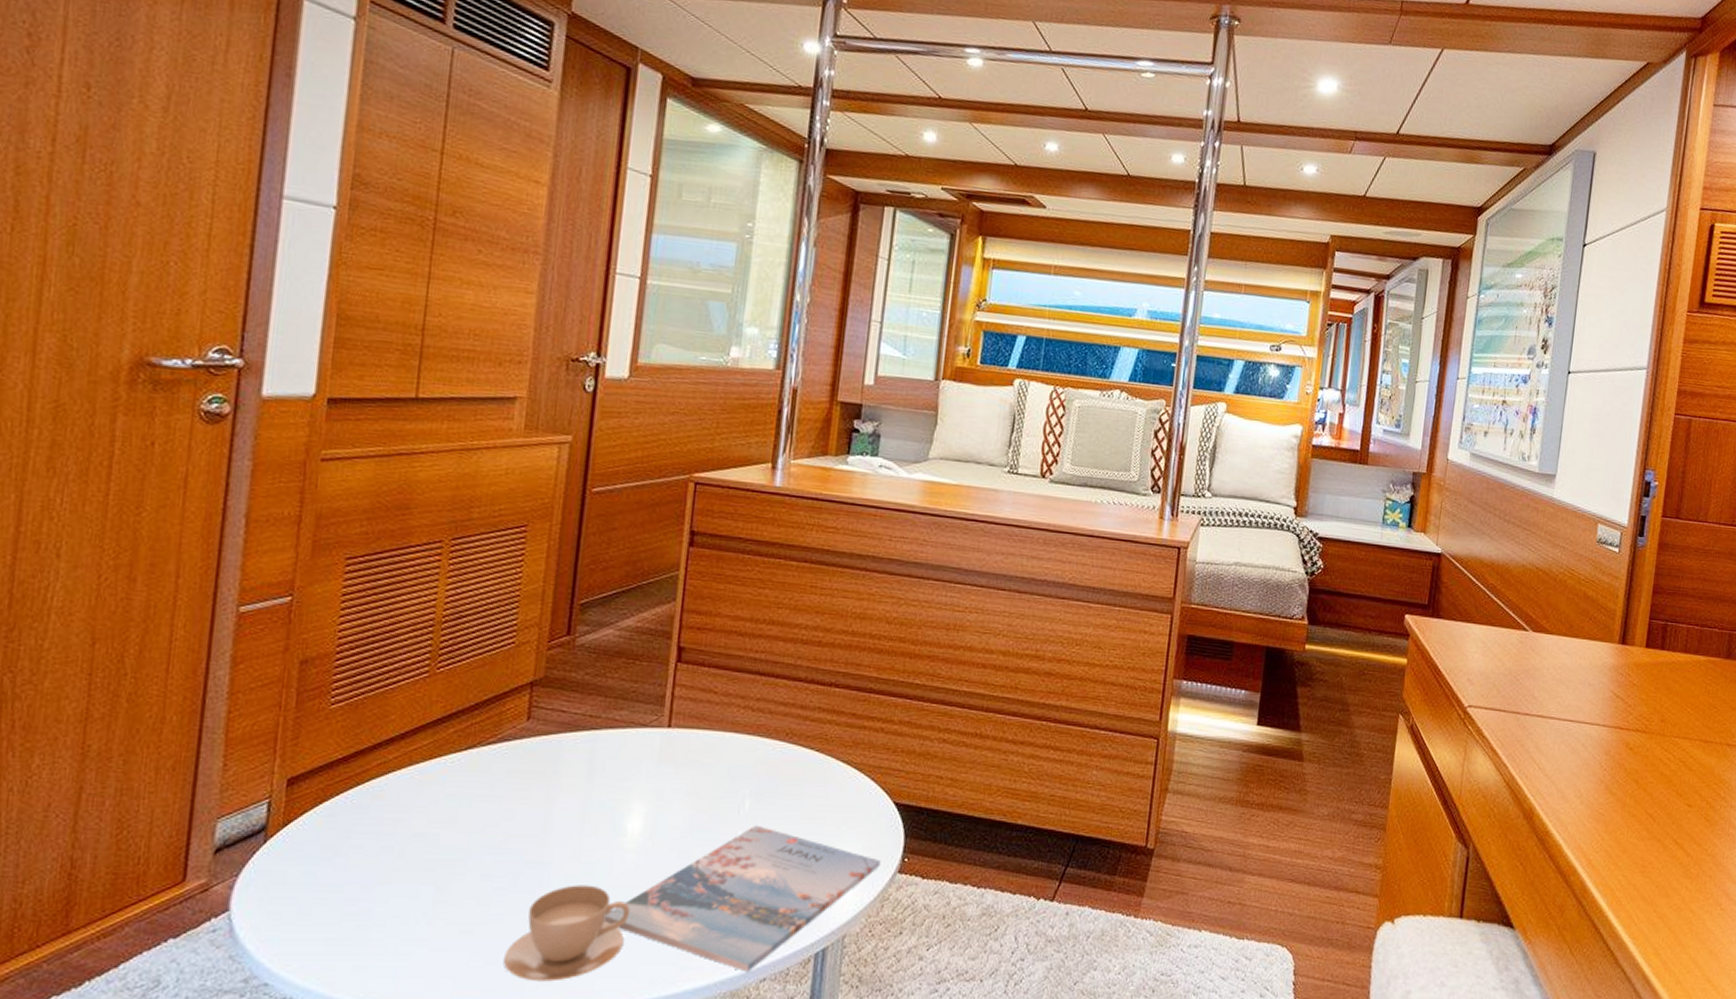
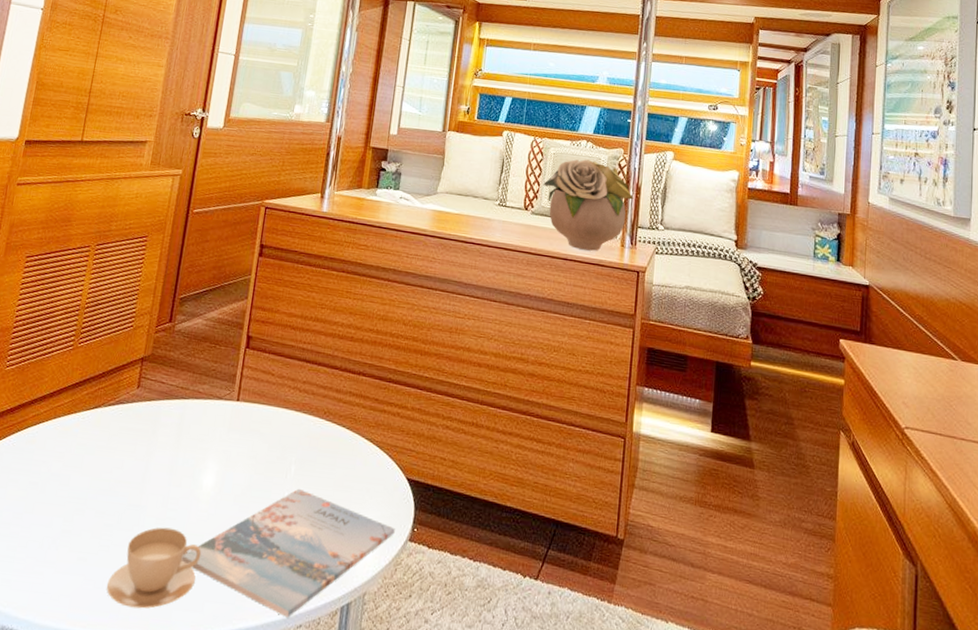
flower arrangement: none [1065,413,1177,525] -> present [543,159,634,251]

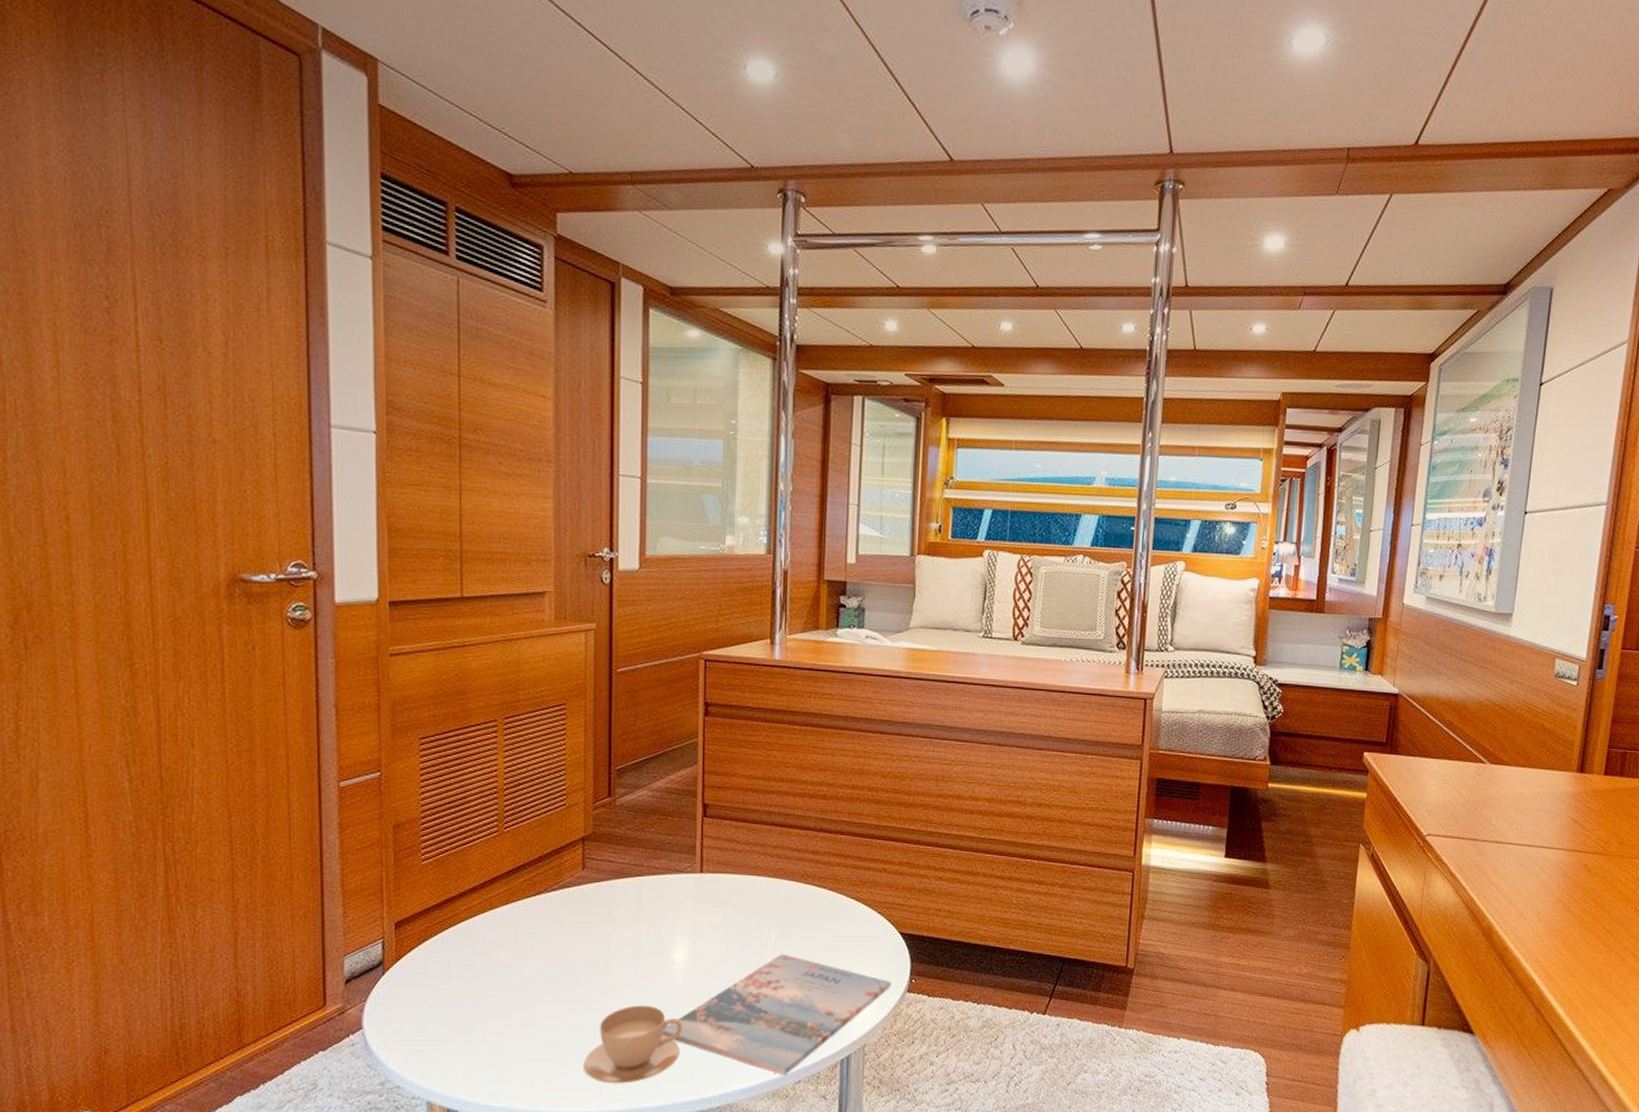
flower arrangement: present [543,159,634,251] -> none [1034,577,1139,680]

